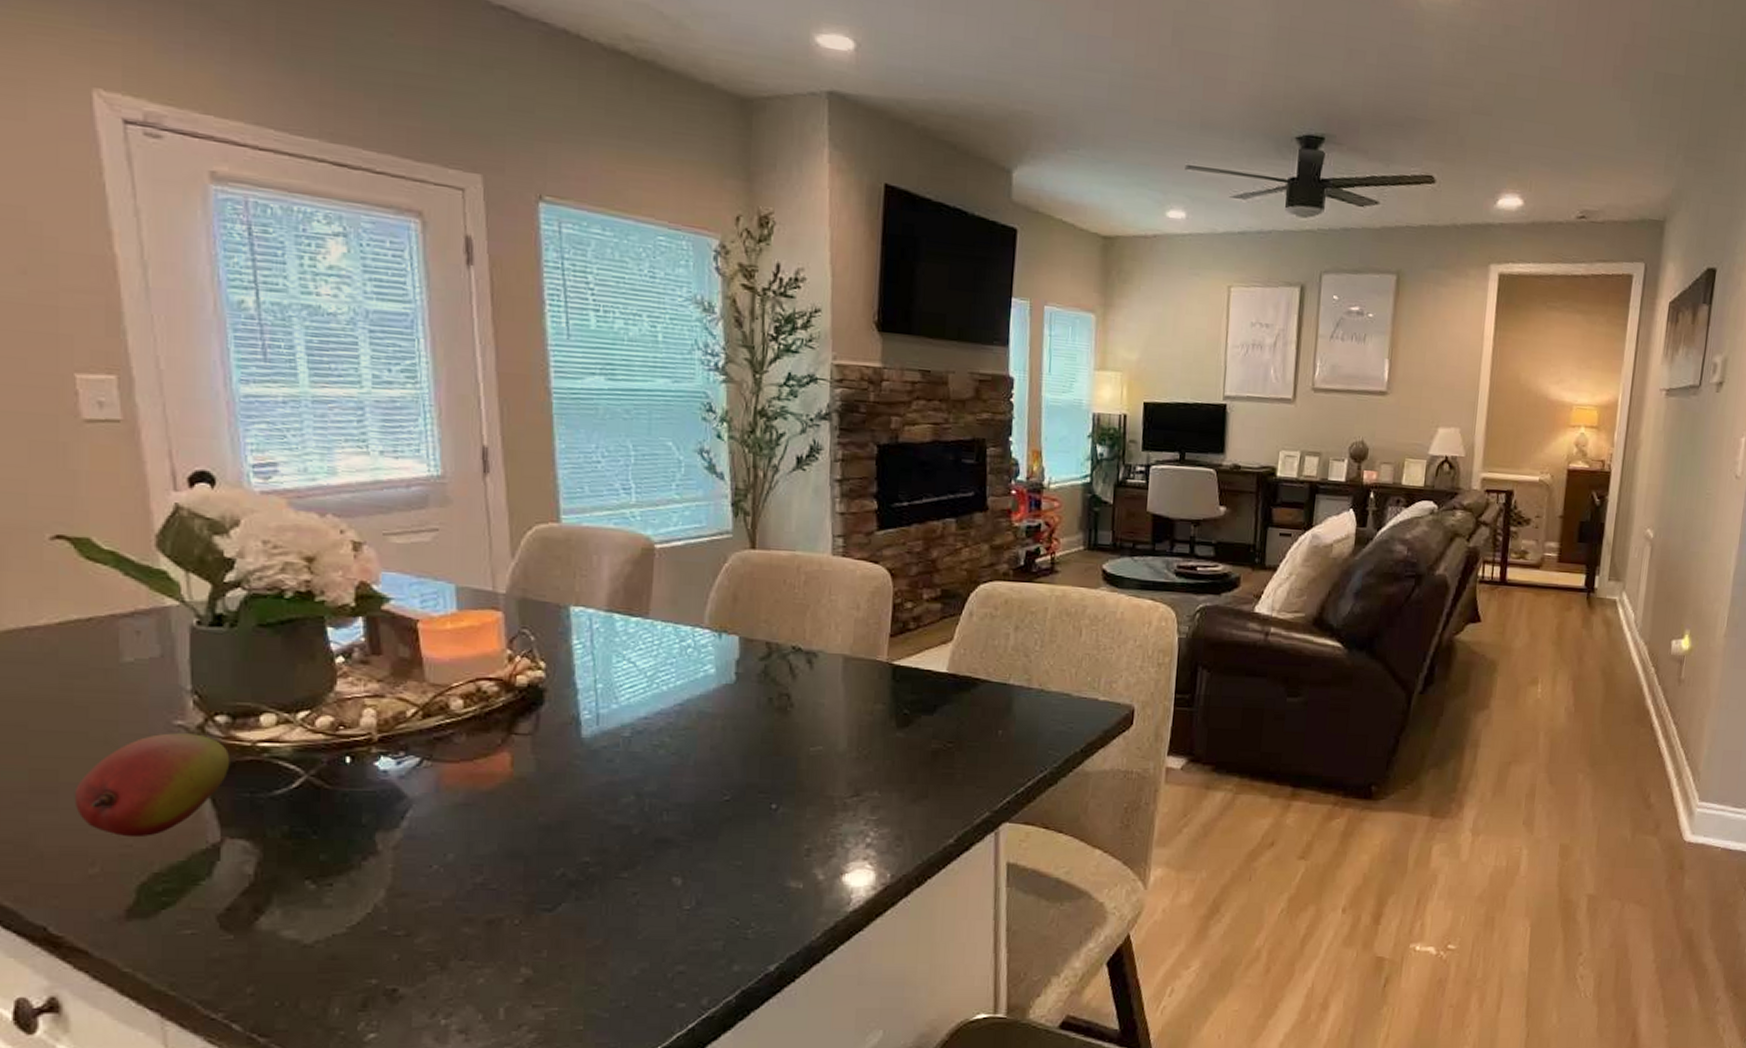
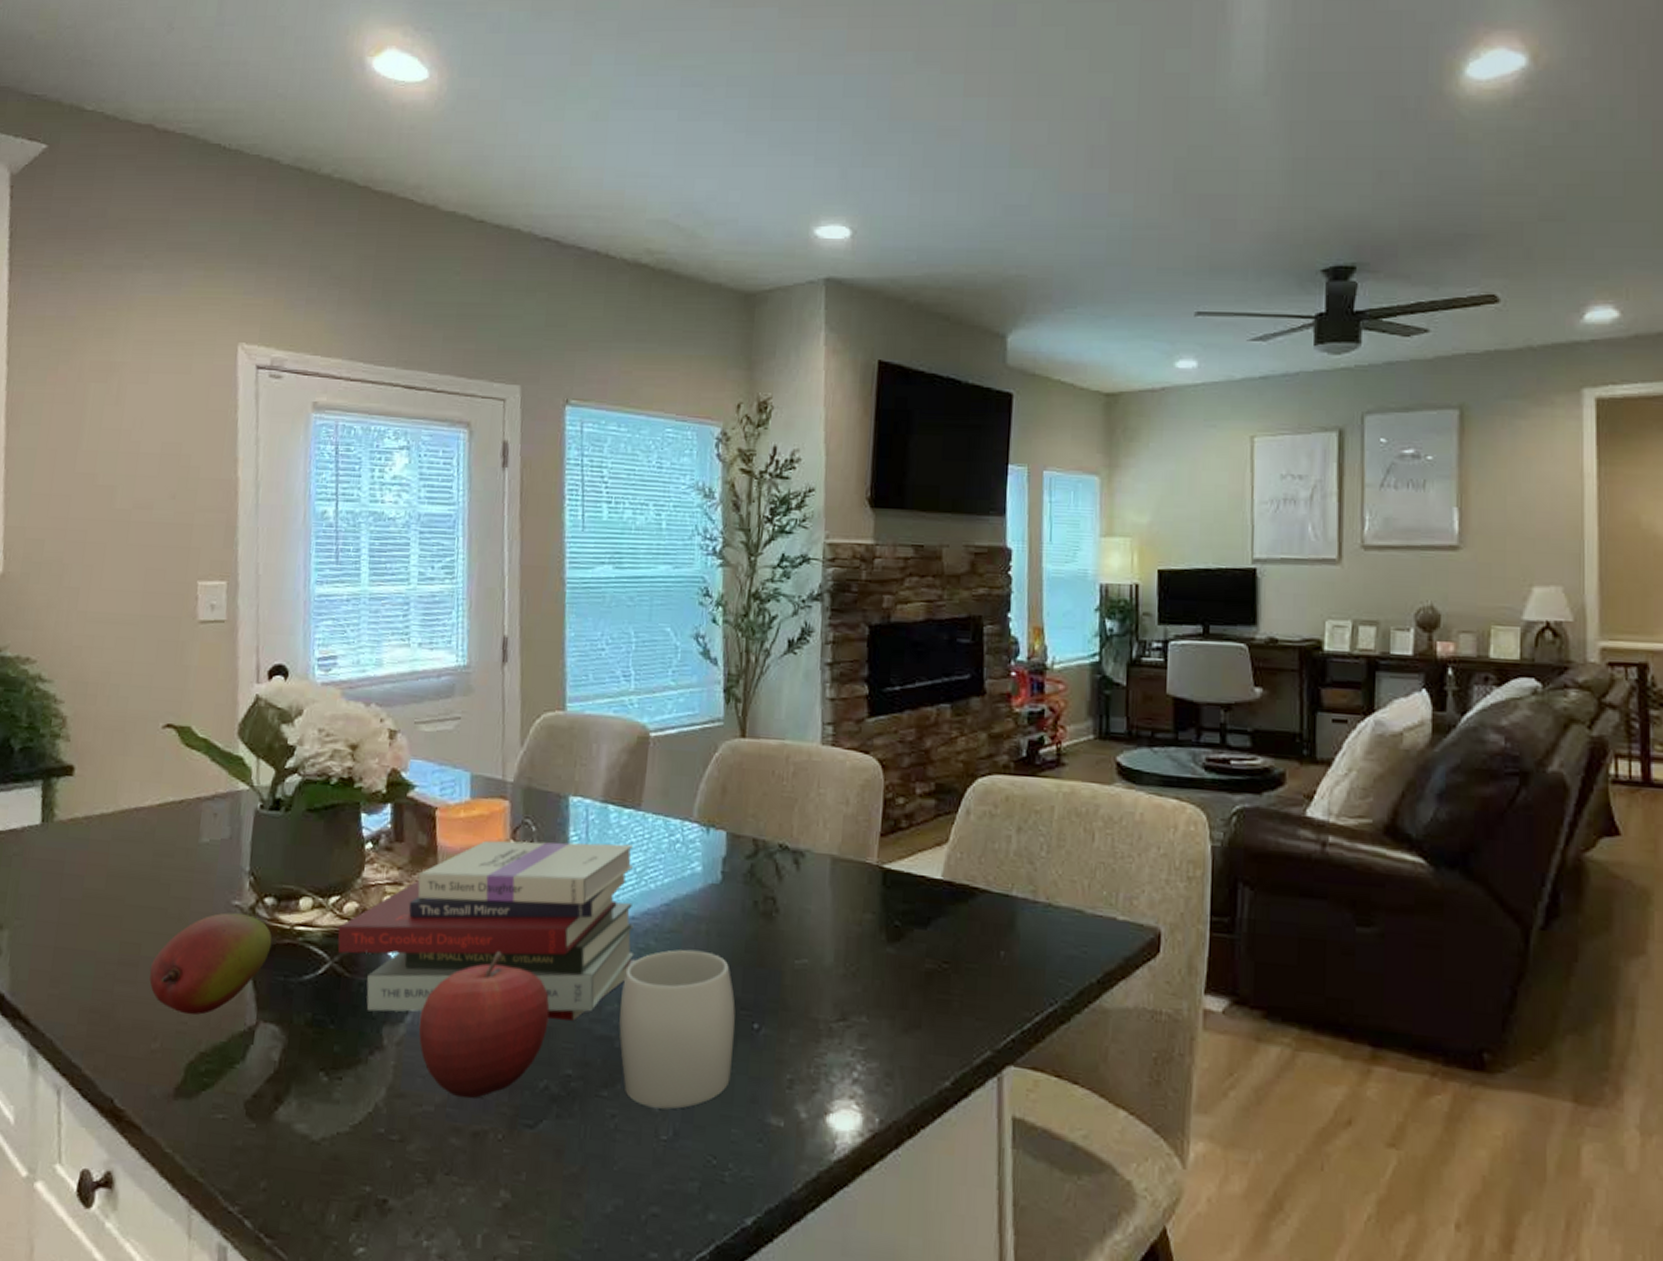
books: none [311,650,652,820] -> present [337,840,637,1021]
fruit: none [417,755,562,892] -> present [418,951,550,1099]
mug: none [636,743,754,883] -> present [619,949,736,1110]

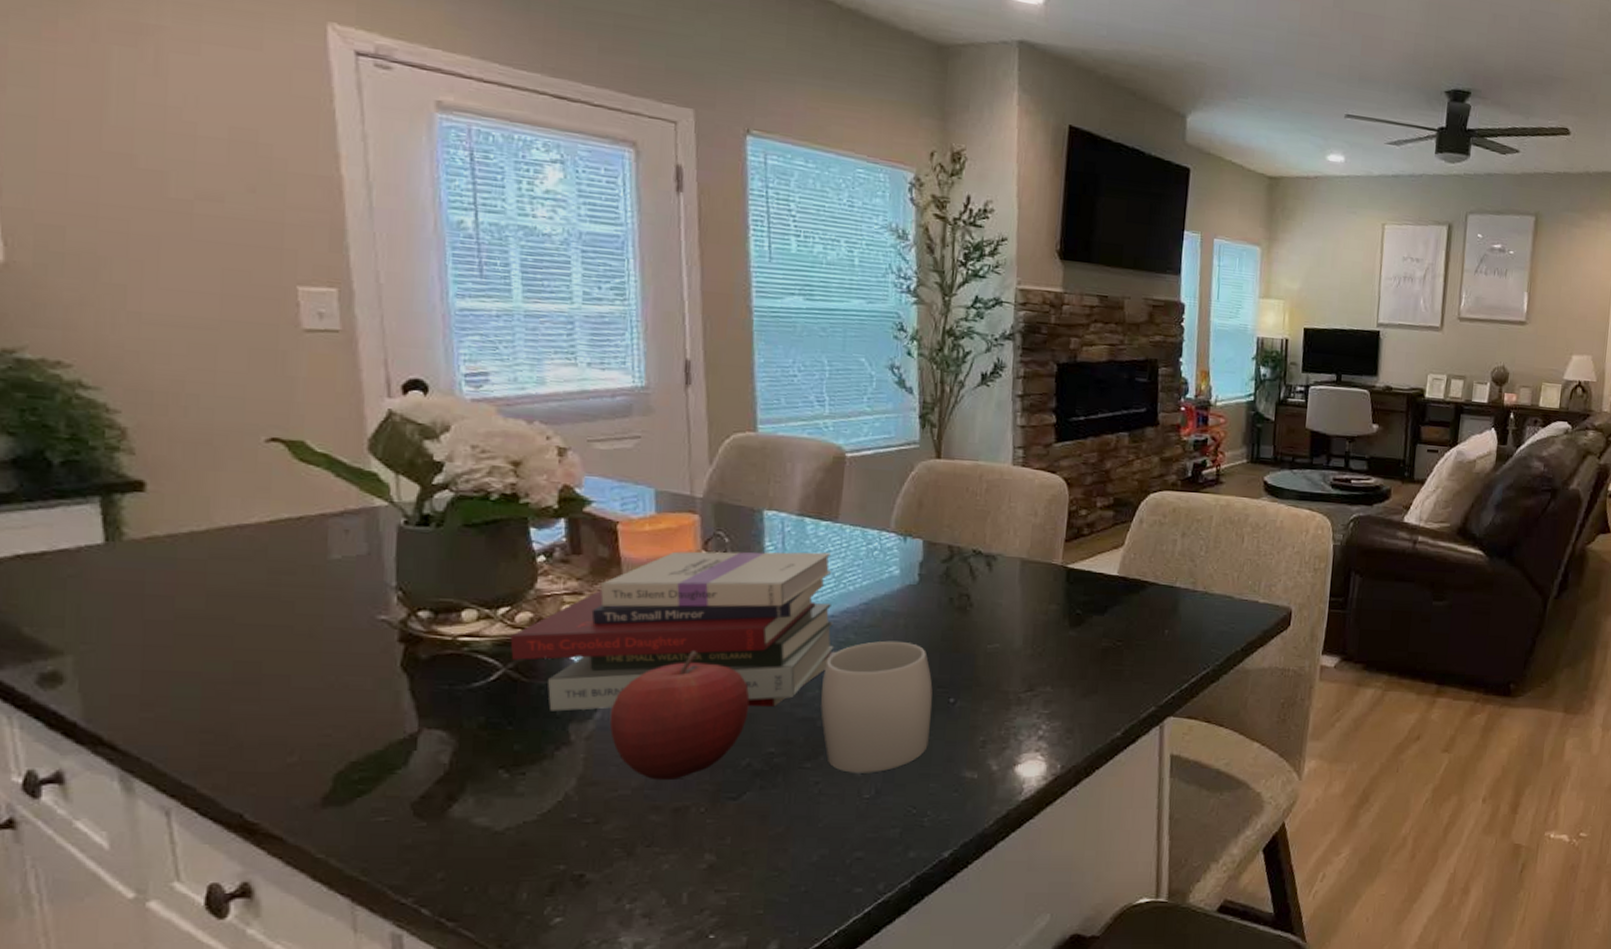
fruit: present [149,912,272,1015] -> none [276,627,431,728]

